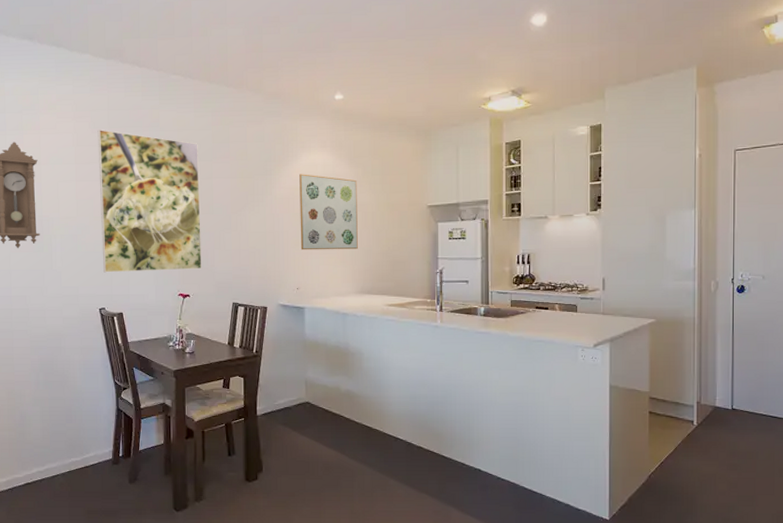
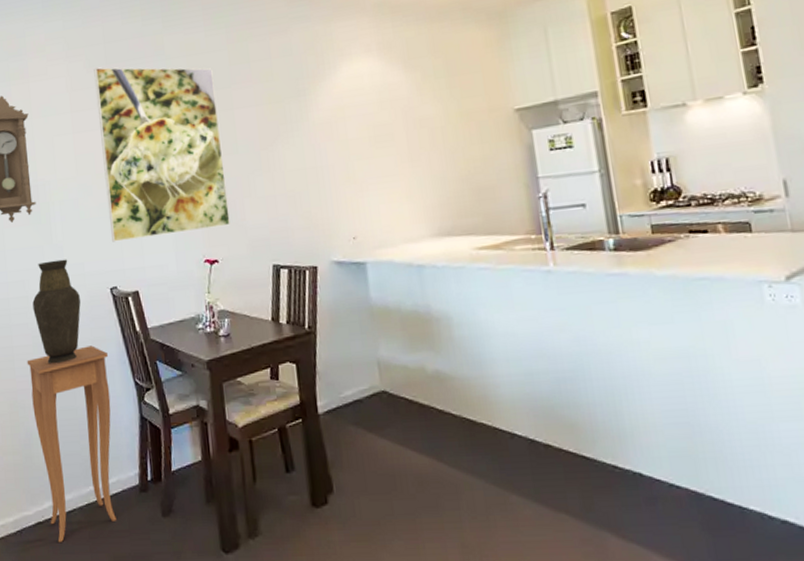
side table: none [24,352,94,498] -> present [27,345,116,542]
vase: none [32,282,73,364] -> present [32,259,81,365]
wall art: present [299,174,358,250] -> none [341,87,428,187]

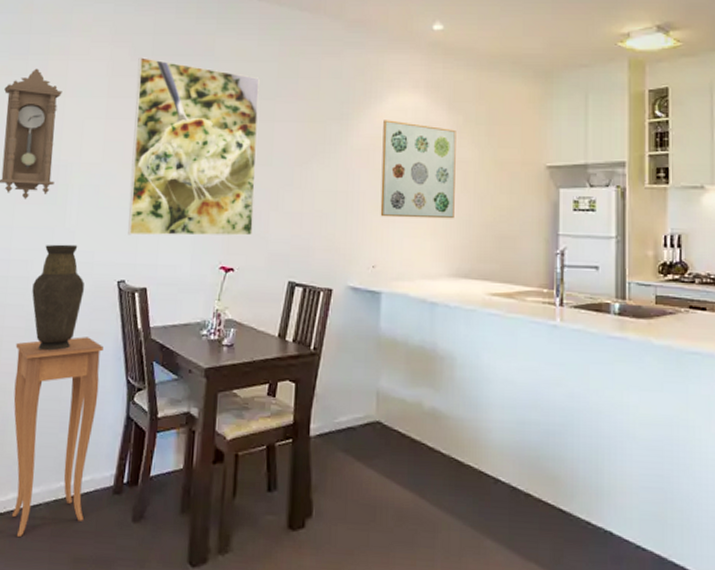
wall art: none [341,87,428,187] -> present [380,120,456,219]

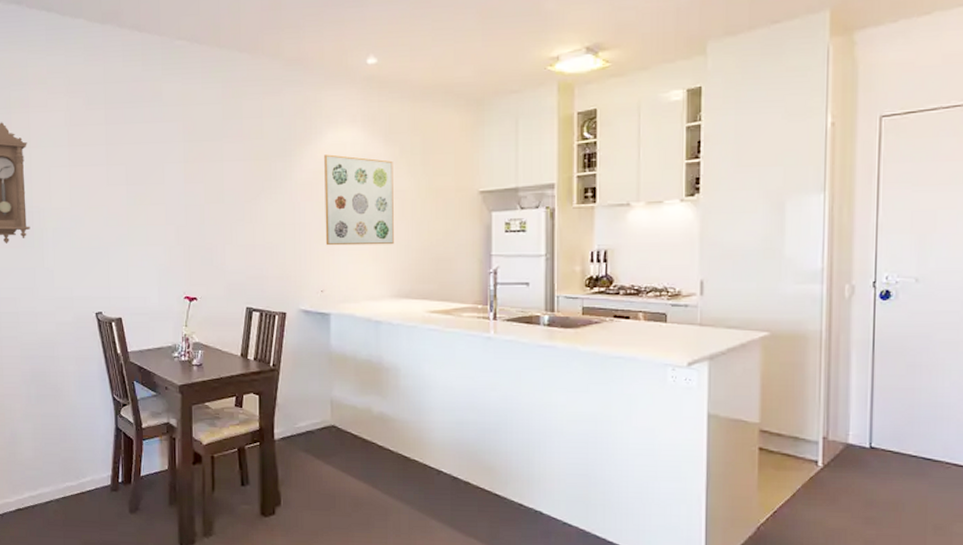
side table: present [11,337,103,536] -> none [14,362,90,527]
vase: present [32,244,84,351] -> none [22,282,67,375]
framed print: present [128,57,260,236] -> none [93,106,211,272]

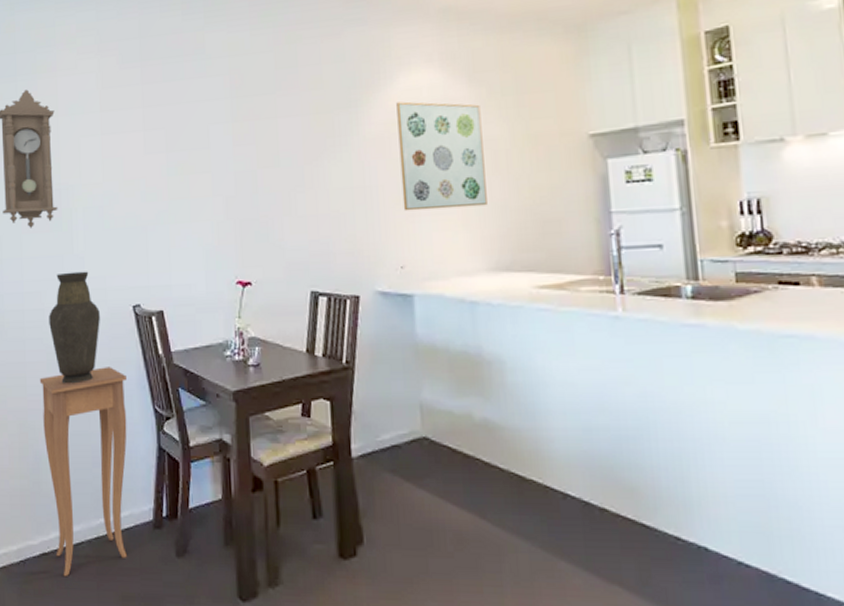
side table: none [14,362,90,527] -> present [39,367,127,576]
vase: none [22,282,67,375] -> present [49,271,100,384]

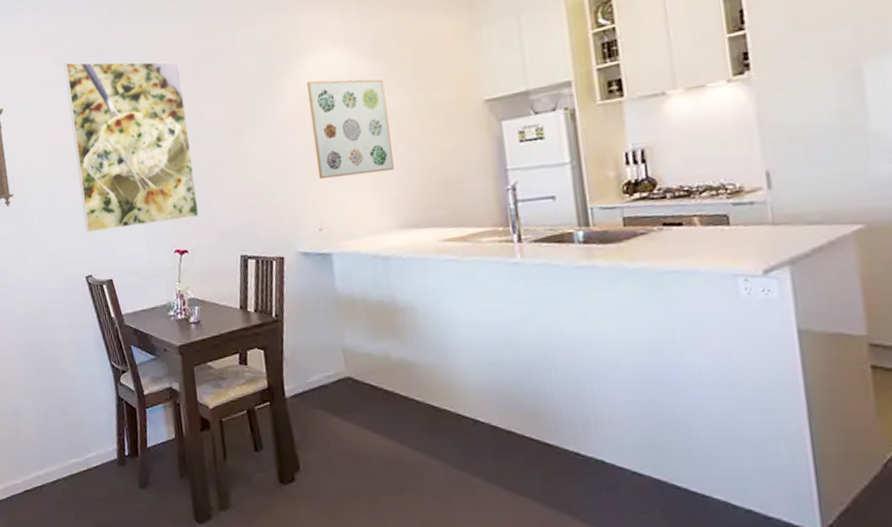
side table: present [39,367,127,576] -> none [10,330,97,508]
vase: present [49,271,100,384] -> none [14,248,59,347]
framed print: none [127,64,267,256] -> present [64,61,199,233]

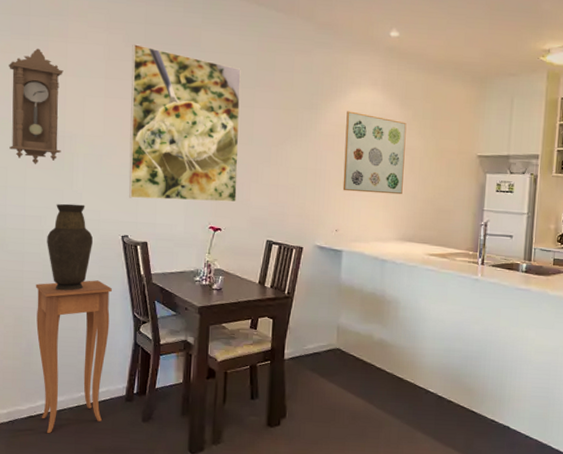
side table: none [10,330,97,508] -> present [35,280,112,433]
vase: none [14,248,59,347] -> present [47,203,93,291]

